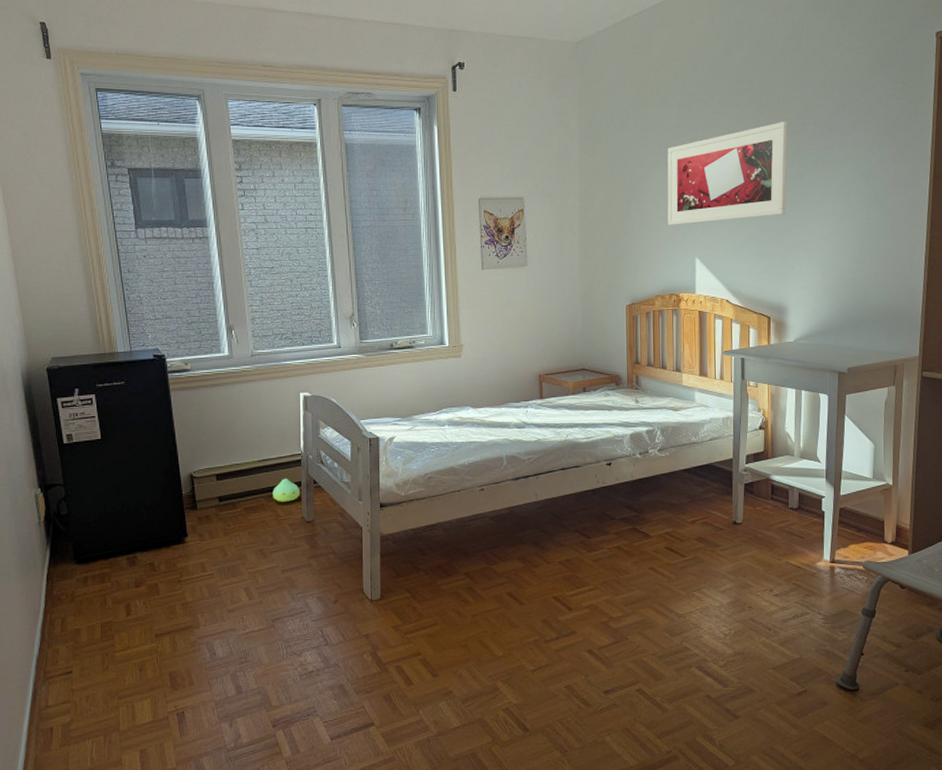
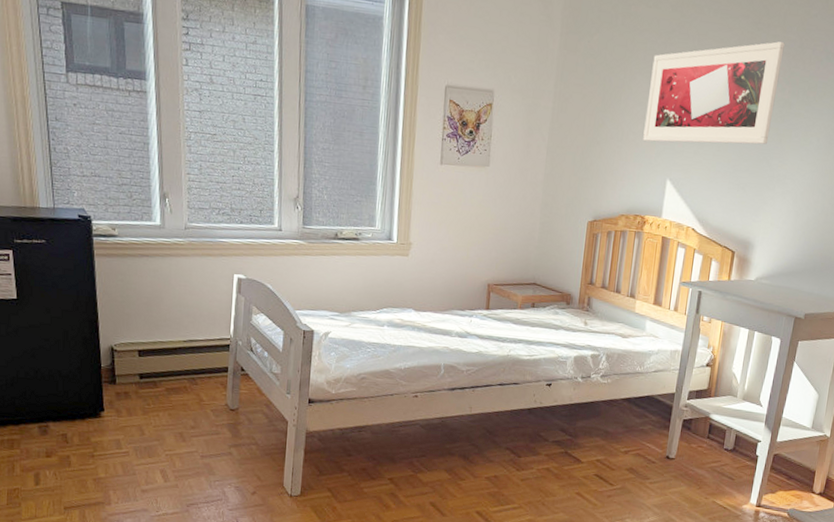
plush toy: present [273,478,300,502] -> none [197,362,227,387]

